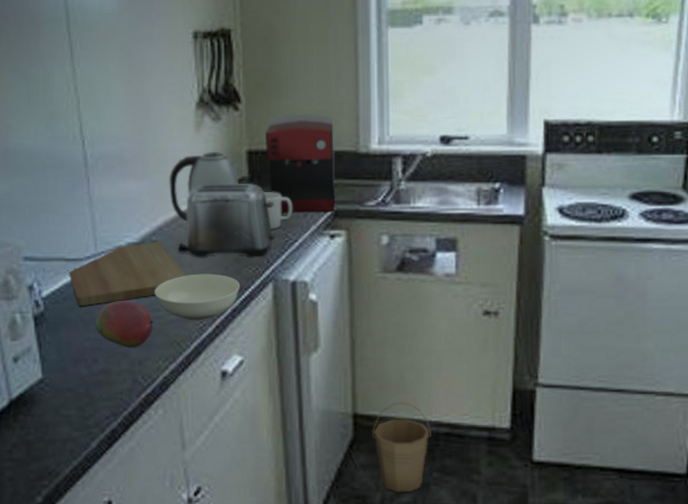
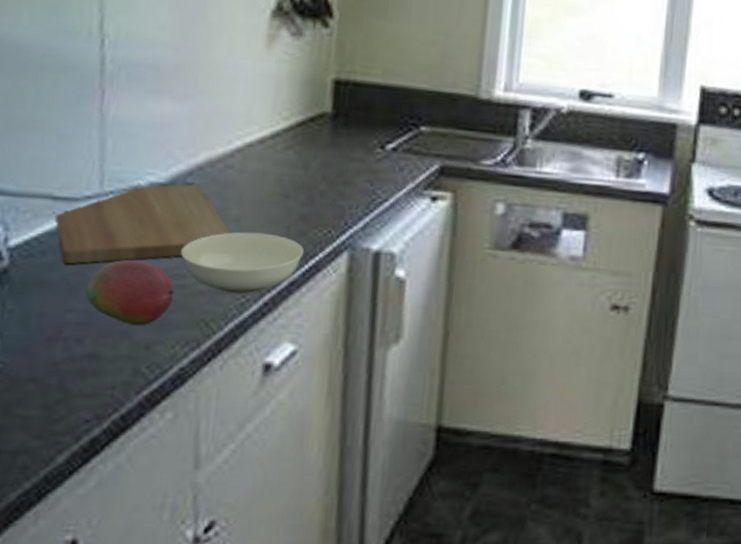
kettle: present [168,151,239,222] -> none [219,74,322,162]
toaster: present [176,182,275,257] -> none [220,115,362,215]
coffee maker: present [264,113,336,213] -> none [358,40,452,167]
mug: present [264,192,293,230] -> none [350,134,387,183]
bucket: present [372,402,431,493] -> none [458,413,534,530]

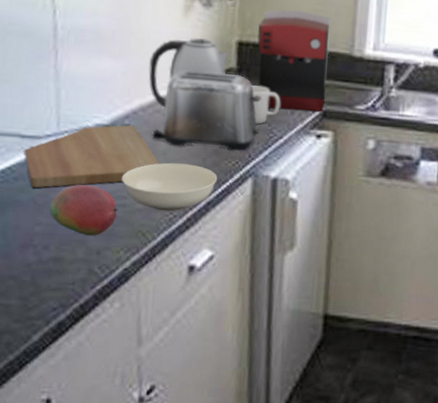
kettle: none [219,74,322,162] -> present [148,37,228,108]
toaster: none [220,115,362,215] -> present [151,70,261,149]
mug: none [350,134,387,183] -> present [251,85,281,124]
coffee maker: none [358,40,452,167] -> present [257,9,331,112]

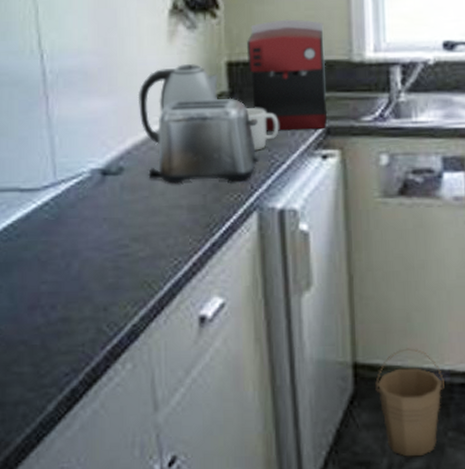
cutting board: present [22,125,159,188] -> none [22,166,159,244]
fruit: present [49,185,118,236] -> none [53,236,121,292]
bowl: present [122,162,218,212] -> none [122,202,221,258]
bucket: none [341,305,400,394] -> present [375,348,444,457]

